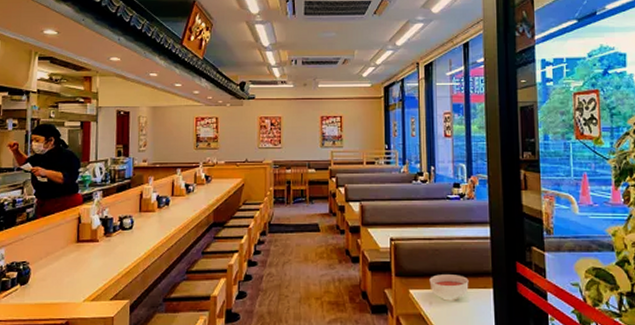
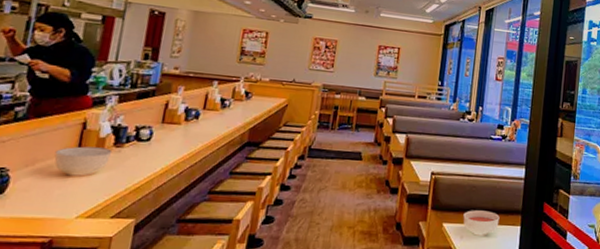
bowl: none [60,238,104,265] -> present [54,146,113,177]

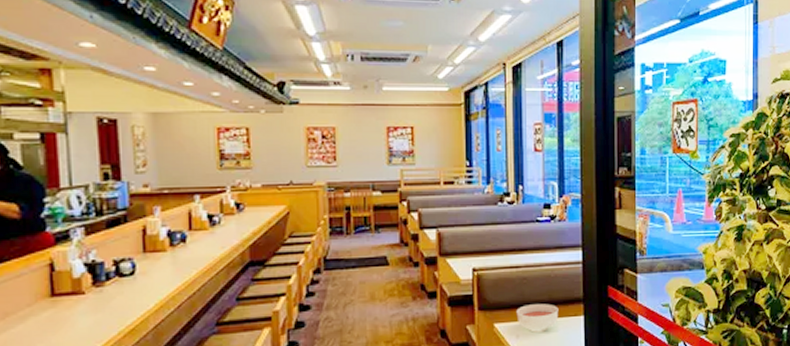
bowl: present [54,146,113,177] -> none [25,289,93,326]

